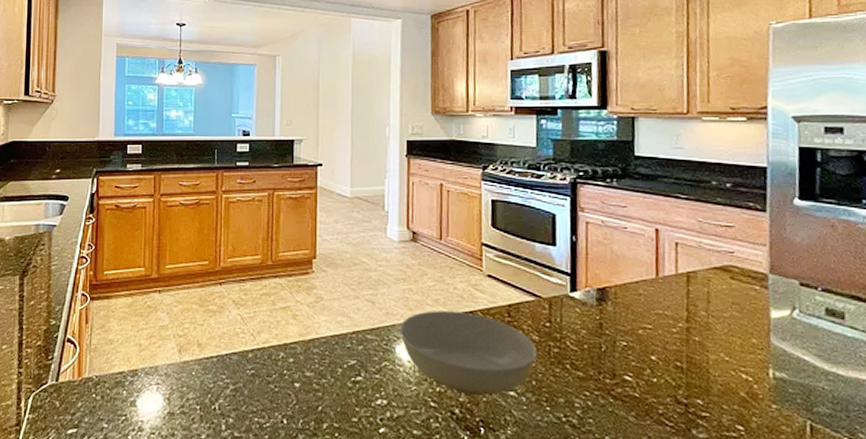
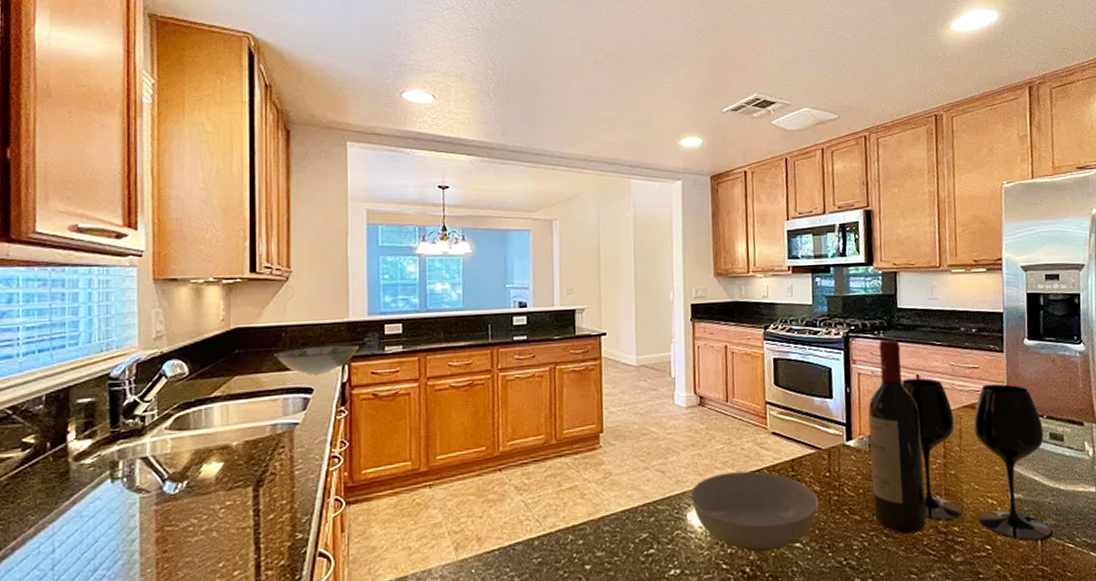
decorative bowl: none [40,160,106,185] -> present [274,344,359,375]
wine bottle: none [596,188,663,400] -> present [868,339,927,534]
wine glass: none [637,232,828,430] -> present [902,378,1054,541]

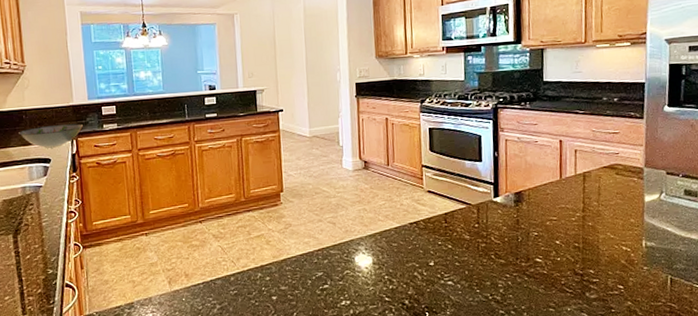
bowl: present [690,471,819,552] -> none [357,223,469,288]
wine bottle: present [868,339,927,534] -> none [514,109,565,275]
wine glass: present [902,378,1054,541] -> none [546,143,683,282]

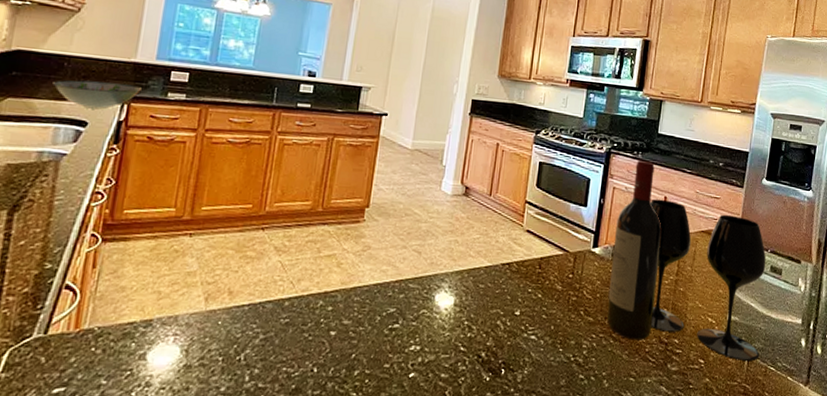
wine bottle: none [514,109,565,275] -> present [606,160,662,340]
wine glass: none [546,143,683,282] -> present [650,199,766,361]

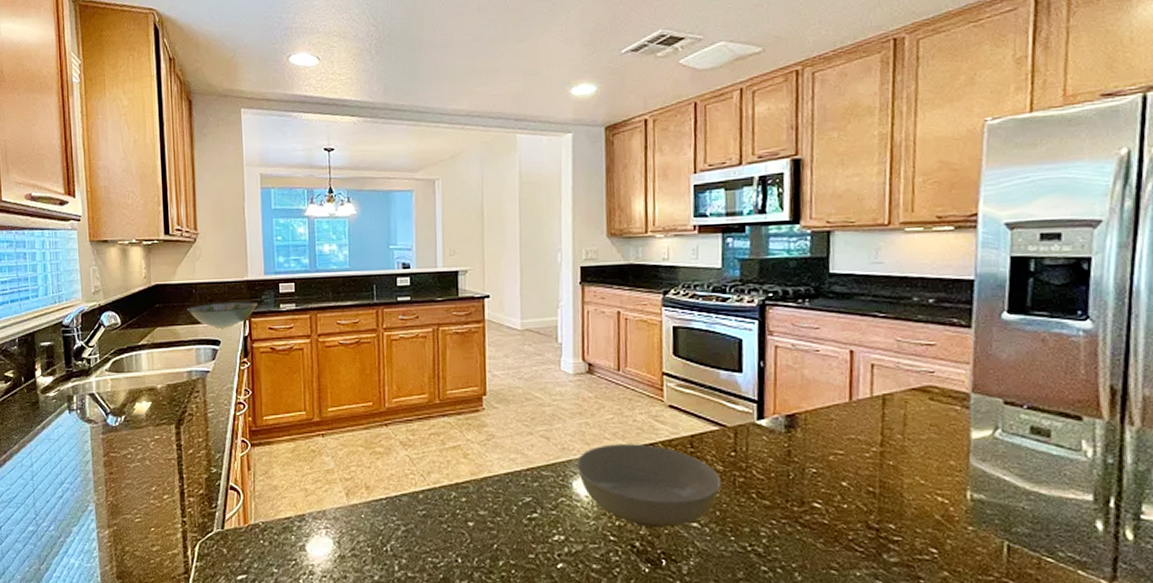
bowl: none [440,261,559,340] -> present [576,444,721,527]
wine bottle: present [606,160,662,340] -> none [785,308,854,526]
wine glass: present [650,199,766,361] -> none [830,354,1026,550]

